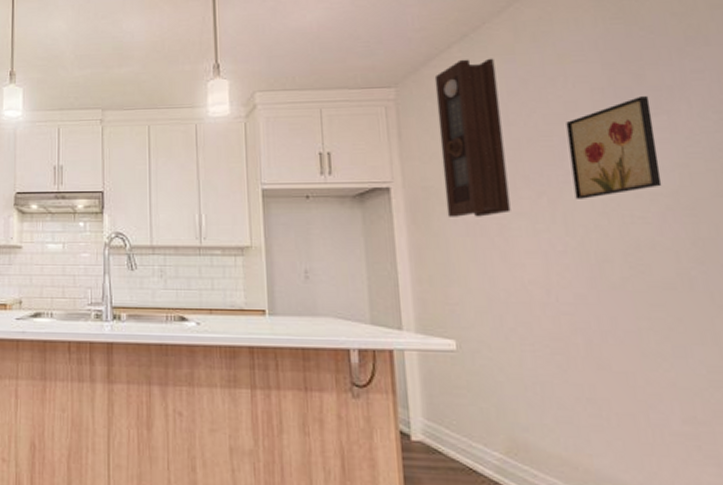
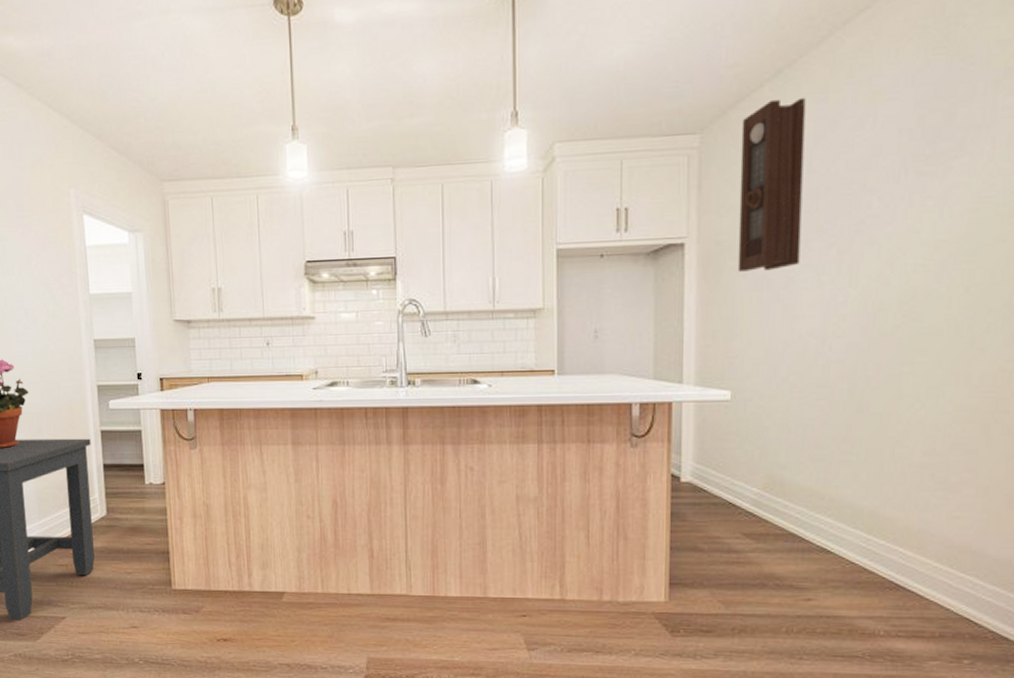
wall art: present [566,96,662,199] -> none [864,137,955,249]

